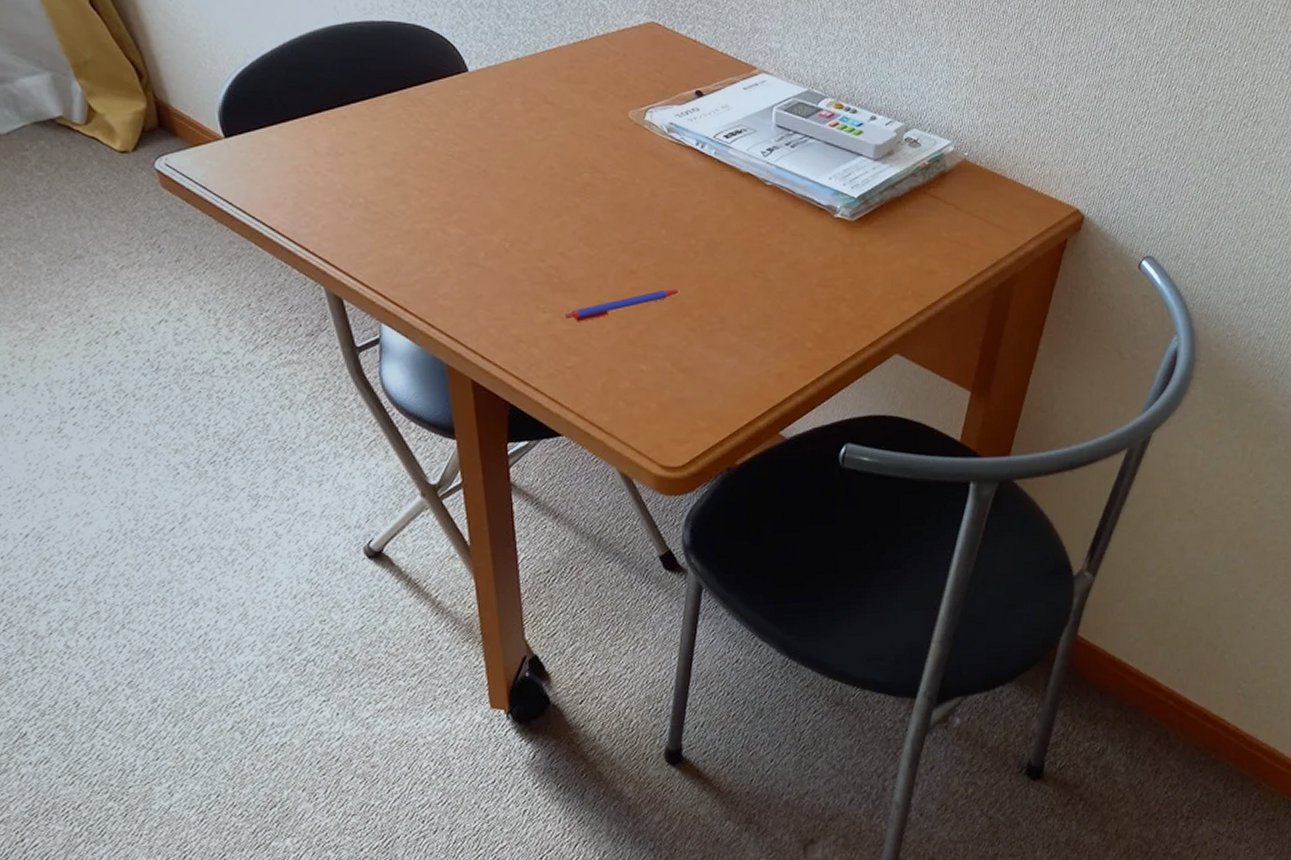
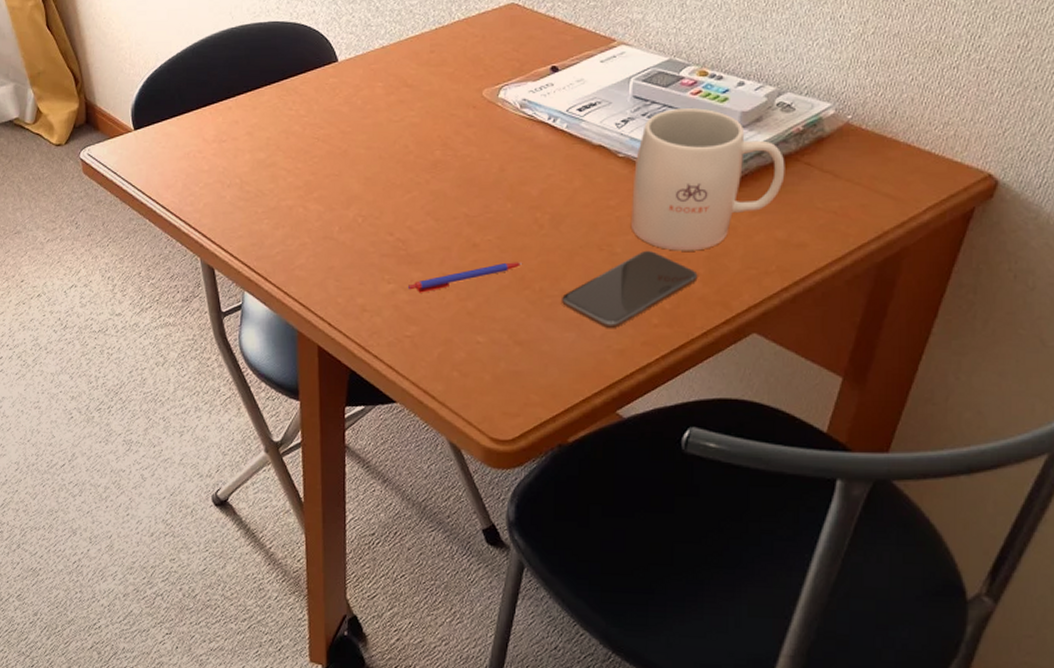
smartphone: none [721,277,845,353] -> present [562,250,698,328]
mug: none [781,140,915,278] -> present [630,108,785,251]

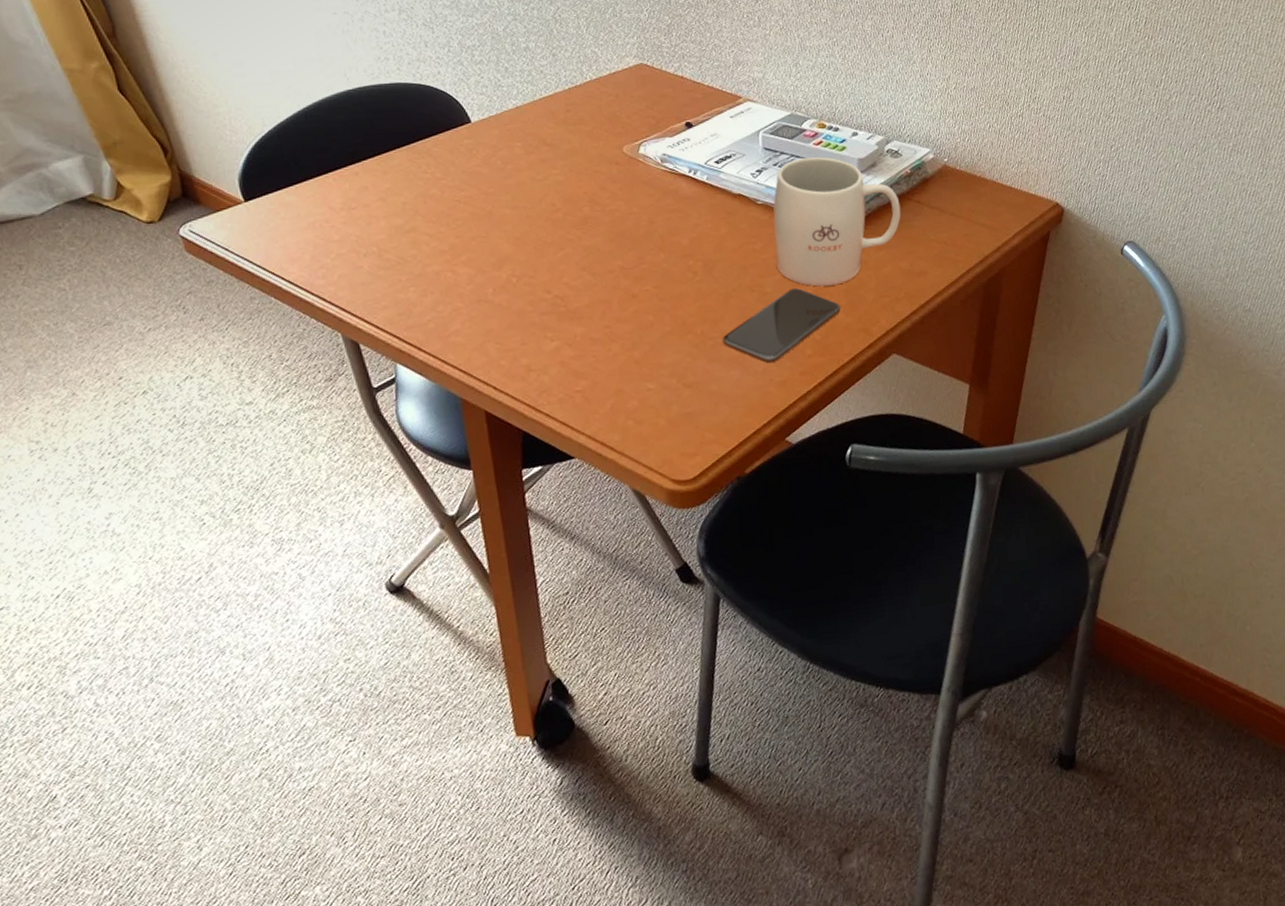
pen: present [408,262,523,293] -> none [572,308,683,348]

